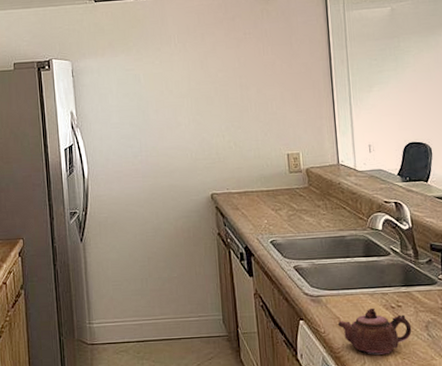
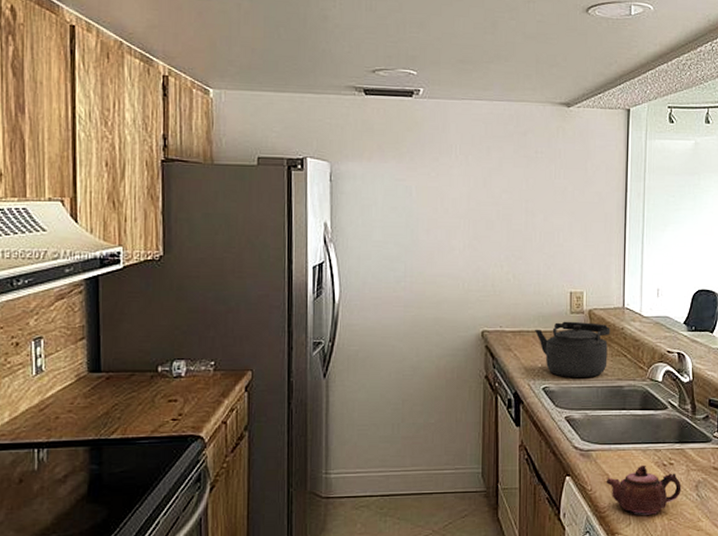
kettle: none [257,180,328,231] -> present [534,321,611,377]

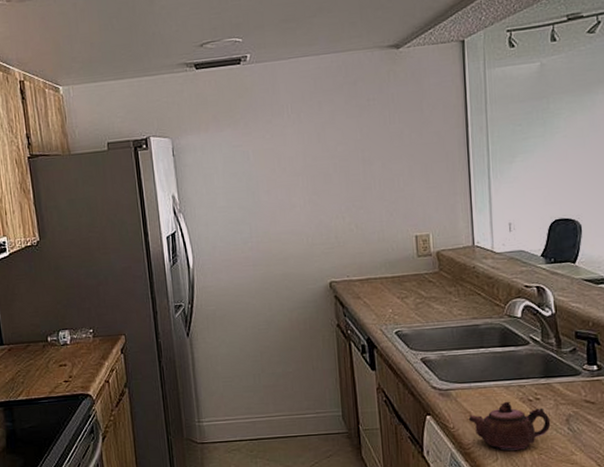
kettle: present [534,321,611,377] -> none [381,264,461,320]

